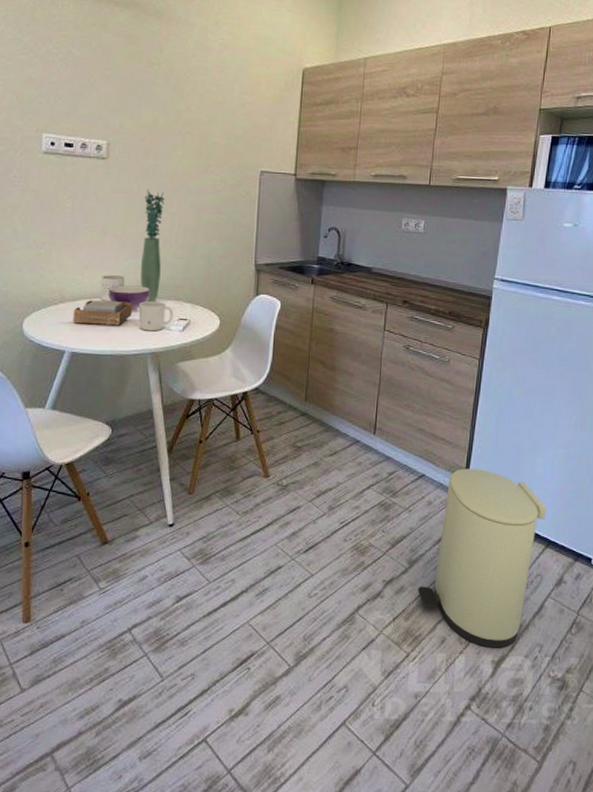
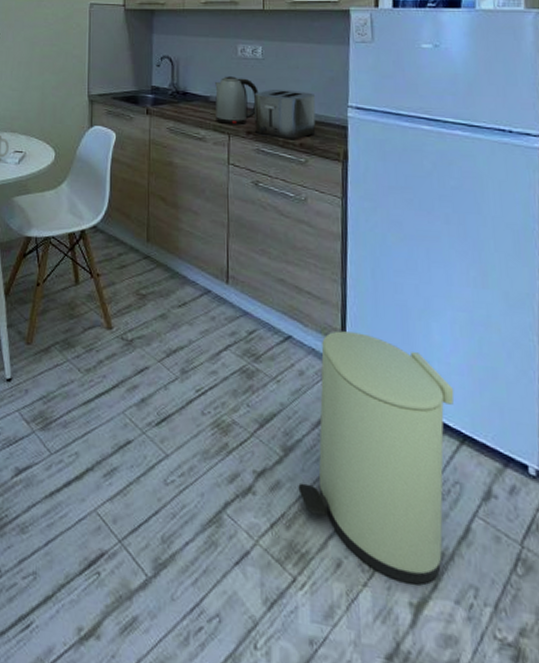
kettle: none [376,249,417,295] -> present [215,76,259,125]
toaster: none [410,261,467,309] -> present [253,89,316,140]

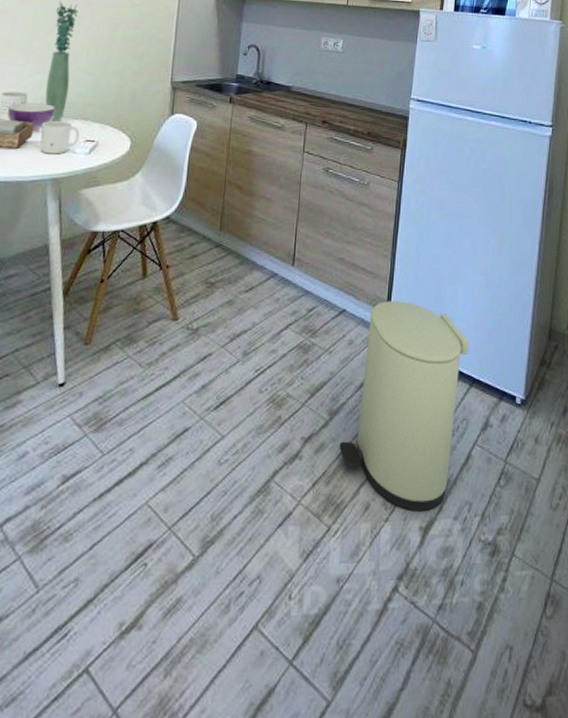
kettle: present [215,76,259,125] -> none [295,67,336,115]
toaster: present [253,89,316,140] -> none [329,81,384,129]

